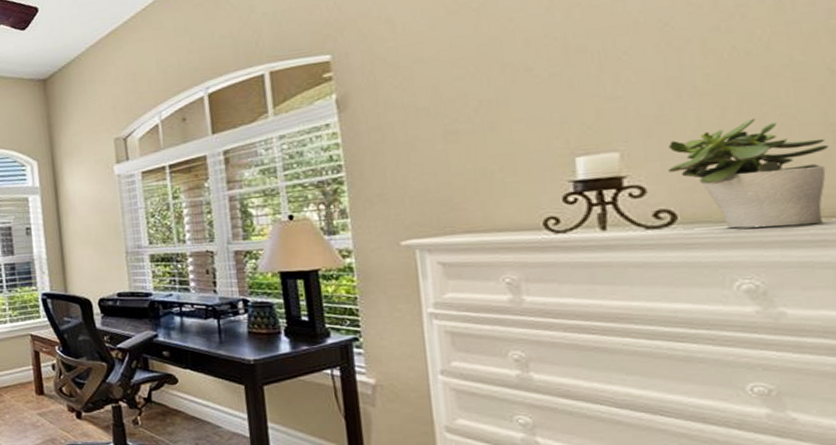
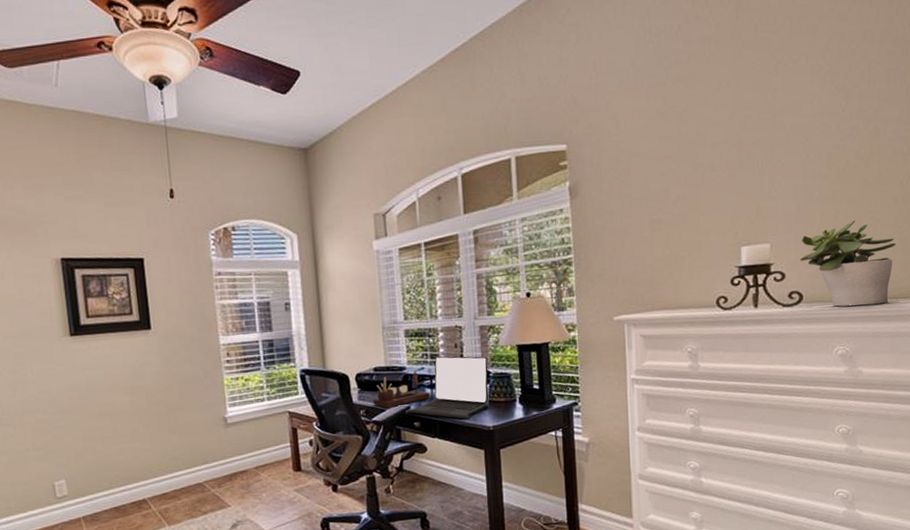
desk organizer: none [117,297,181,336] -> present [373,371,431,409]
laptop: none [154,282,249,351] -> present [407,356,490,420]

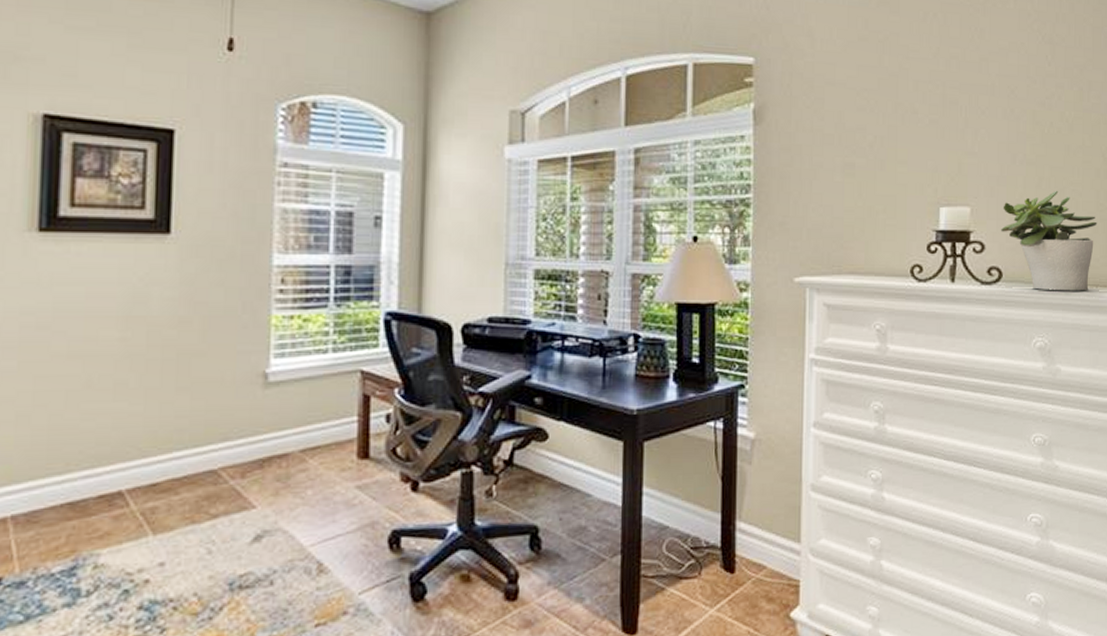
desk organizer: present [373,371,431,409] -> none [482,326,561,376]
laptop: present [407,356,490,420] -> none [527,308,638,398]

